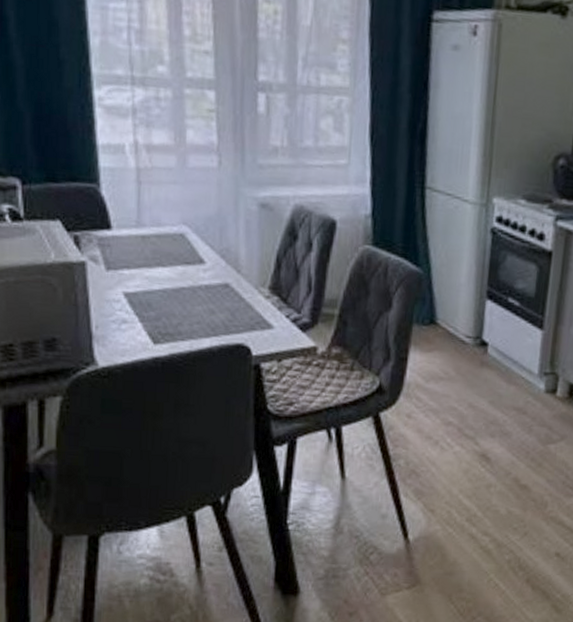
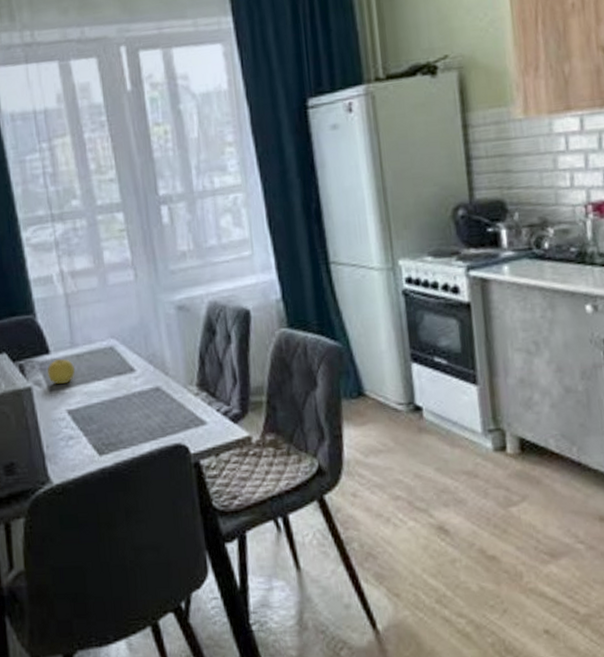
fruit: none [105,236,139,264] -> present [47,358,76,384]

